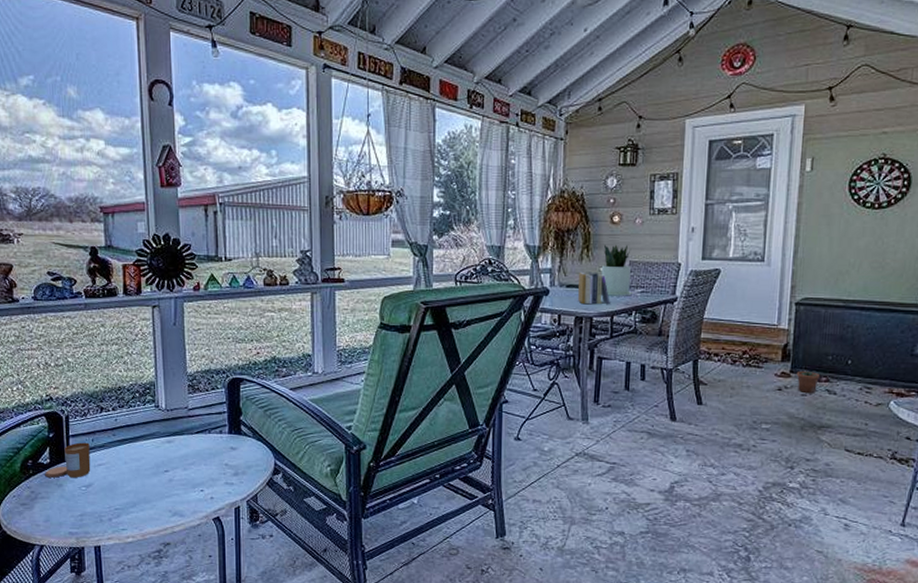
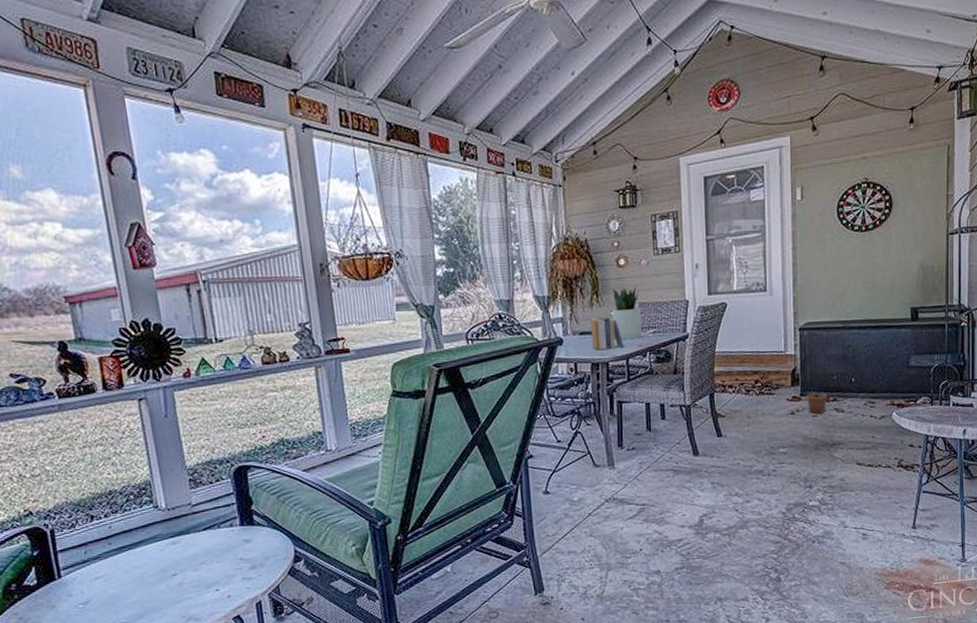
candle: present [45,442,91,478] -> none [33,556,87,600]

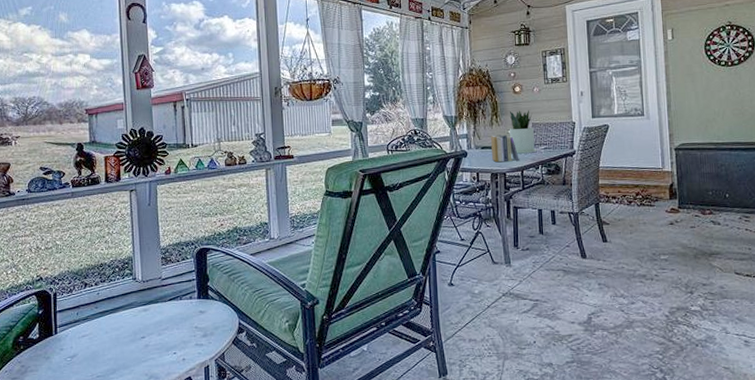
planter: present [806,393,828,415] -> none [684,206,705,226]

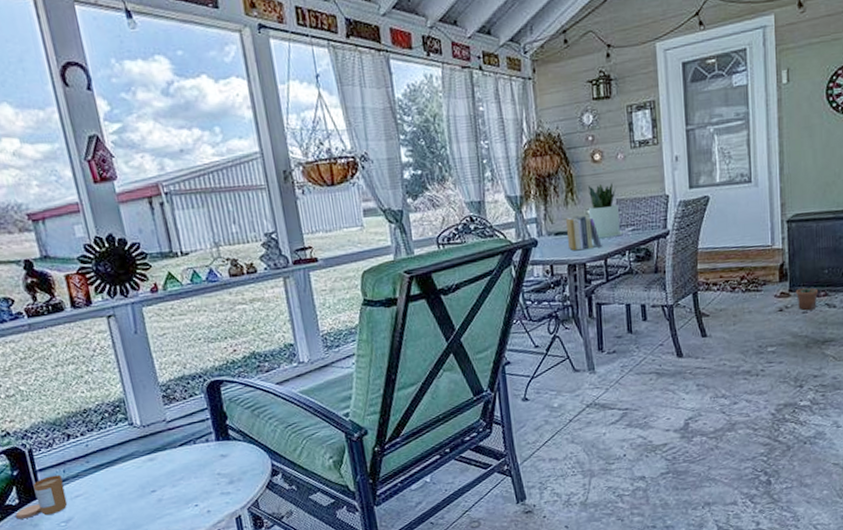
candle: none [34,316,76,352] -> present [15,475,68,520]
planter: none [684,206,705,226] -> present [795,288,819,311]

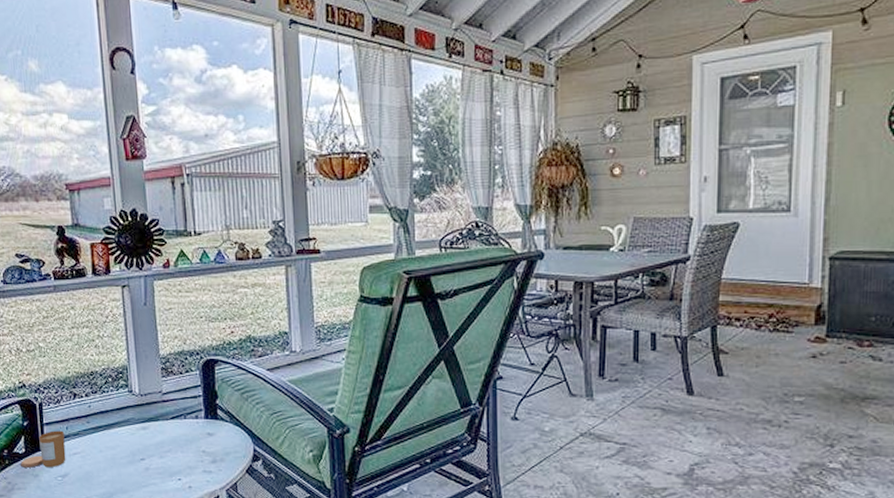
books: present [566,215,602,251] -> none [577,231,613,268]
planter: present [588,182,624,240] -> none [601,199,639,259]
planter: present [795,288,819,311] -> none [833,336,862,361]

